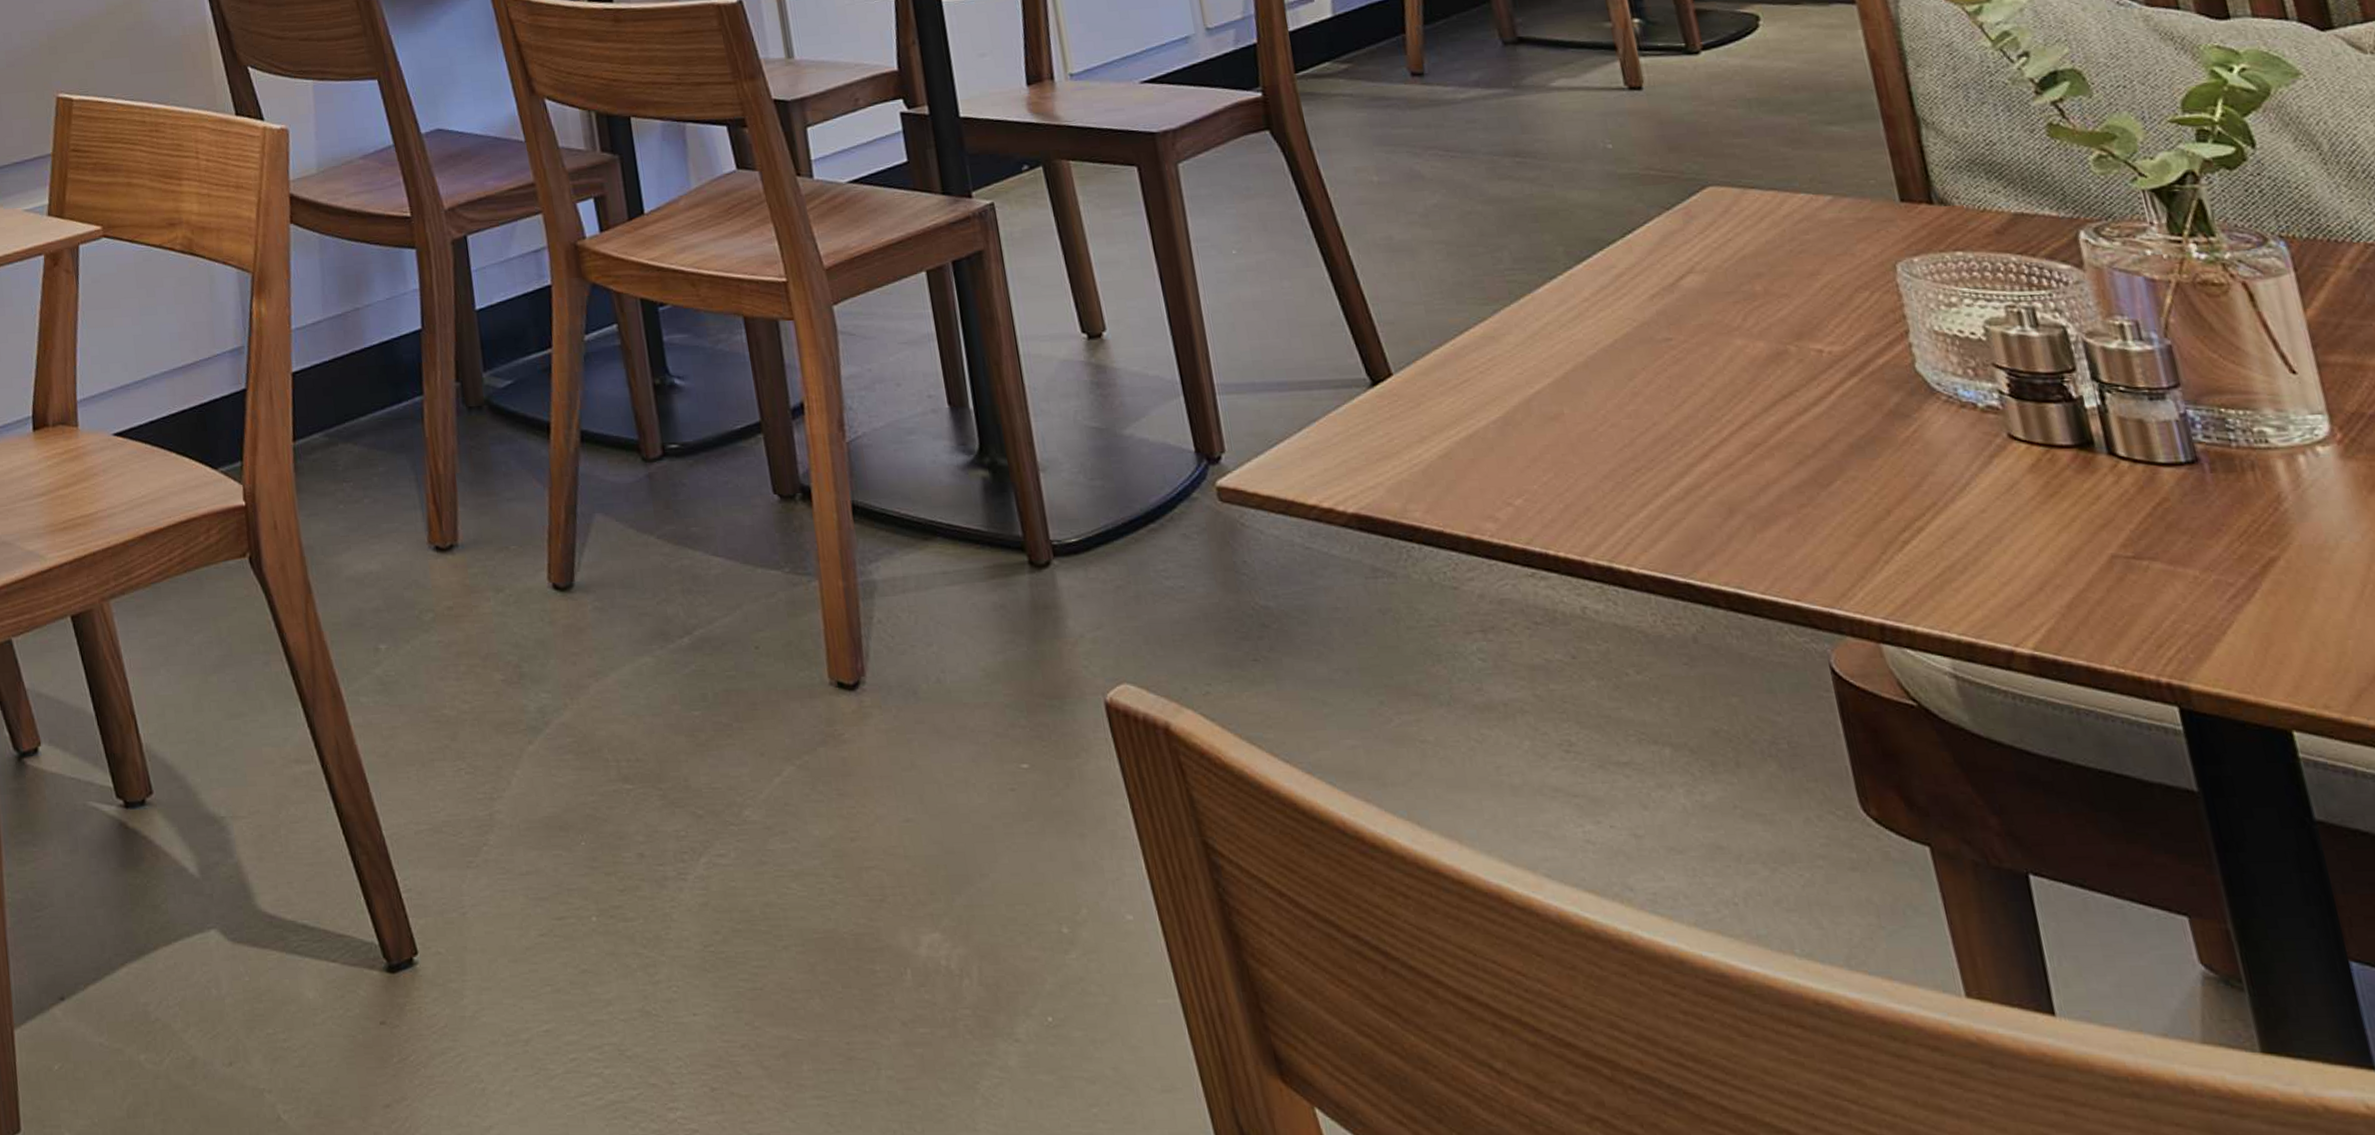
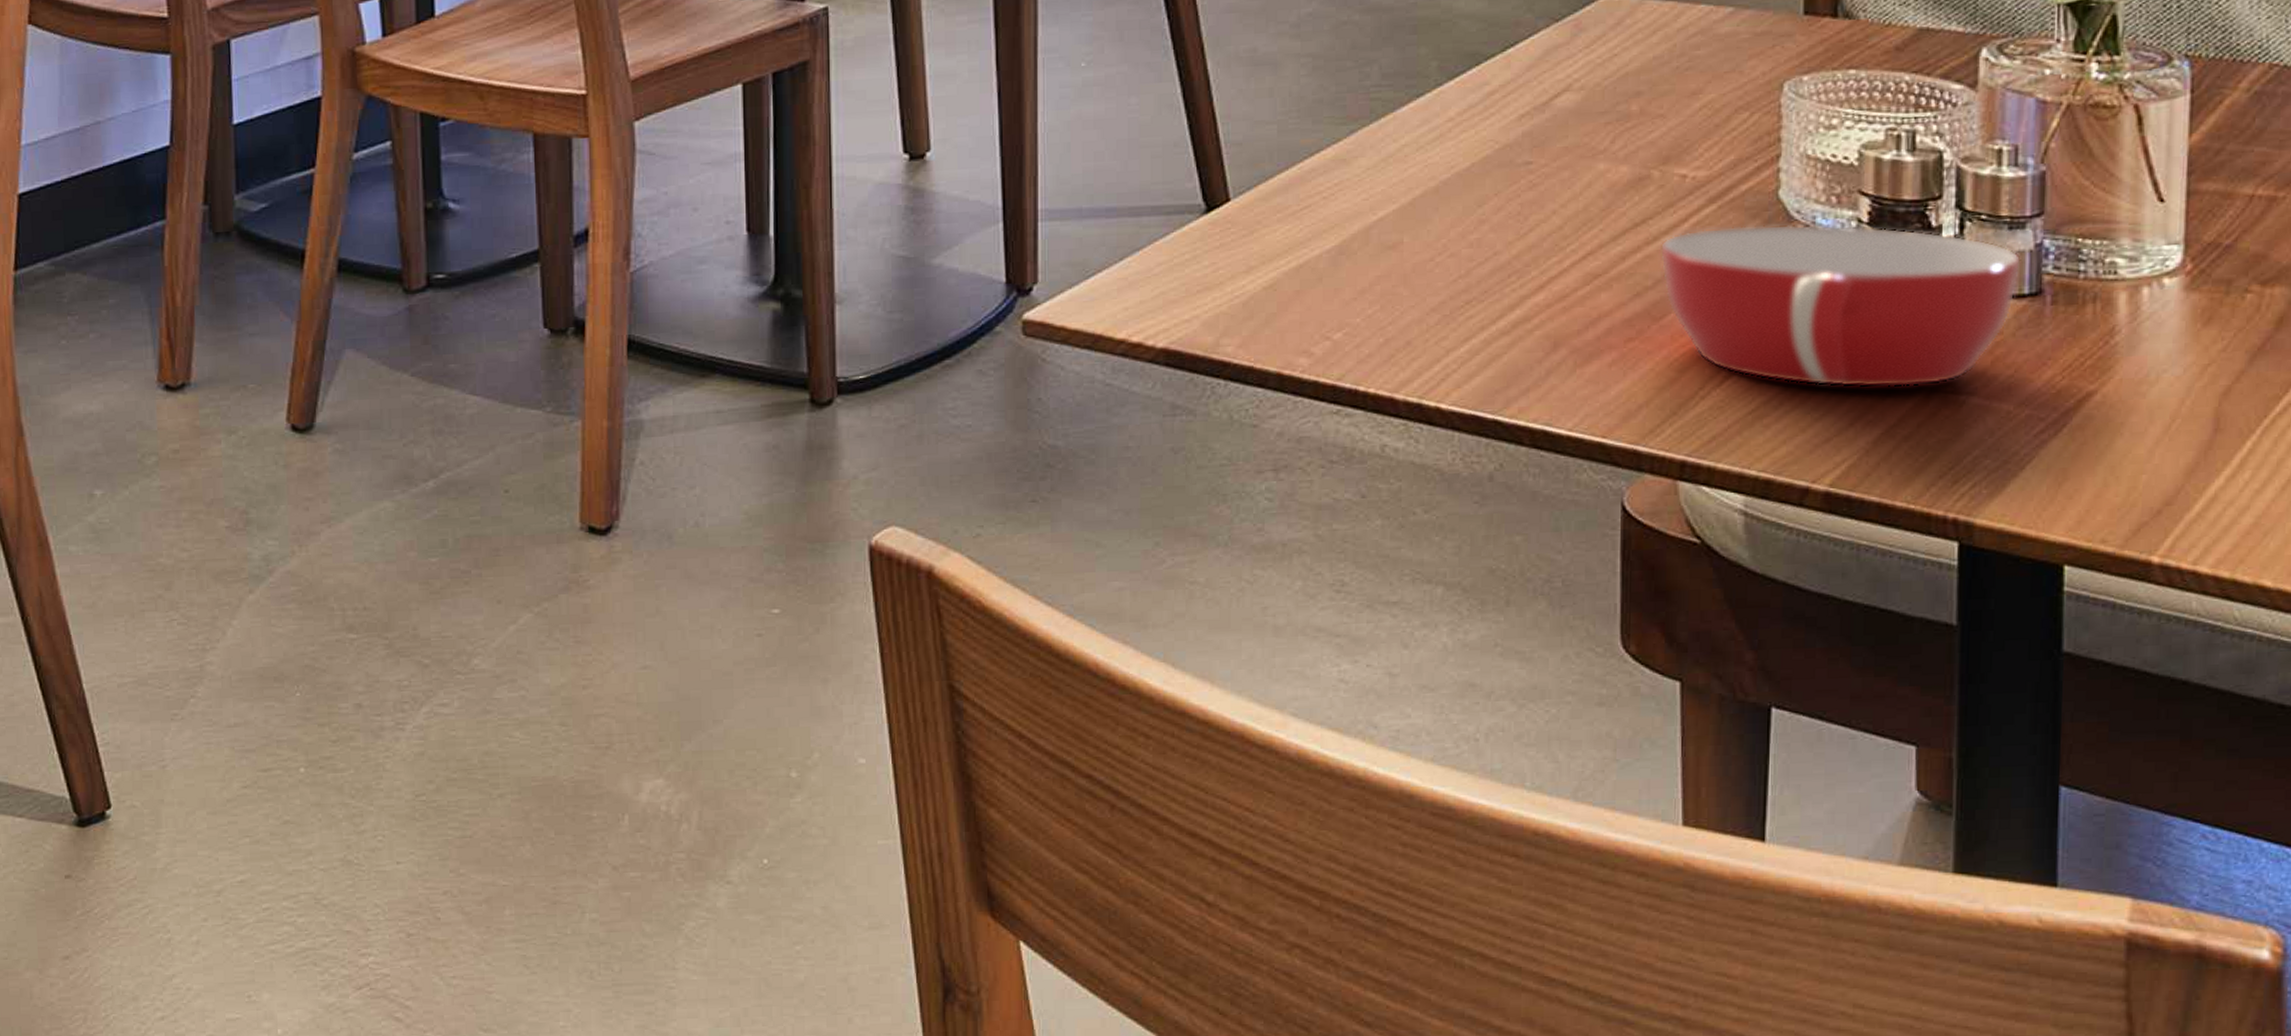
bowl: none [1811,395,2173,553] -> present [1659,224,2021,388]

